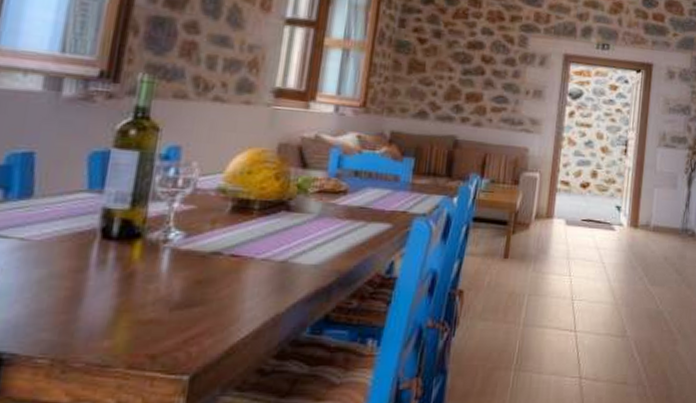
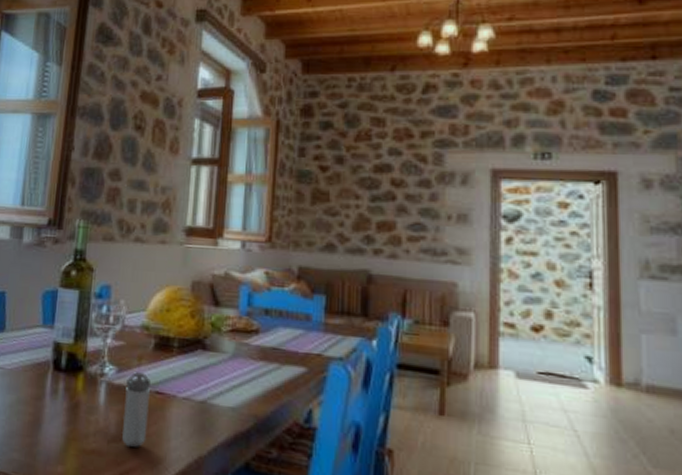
shaker: none [187,236,225,312] -> present [121,372,150,447]

